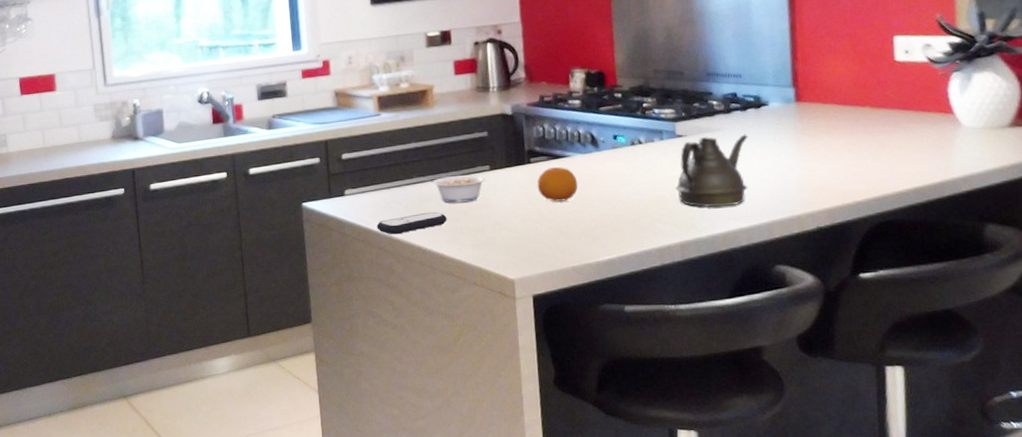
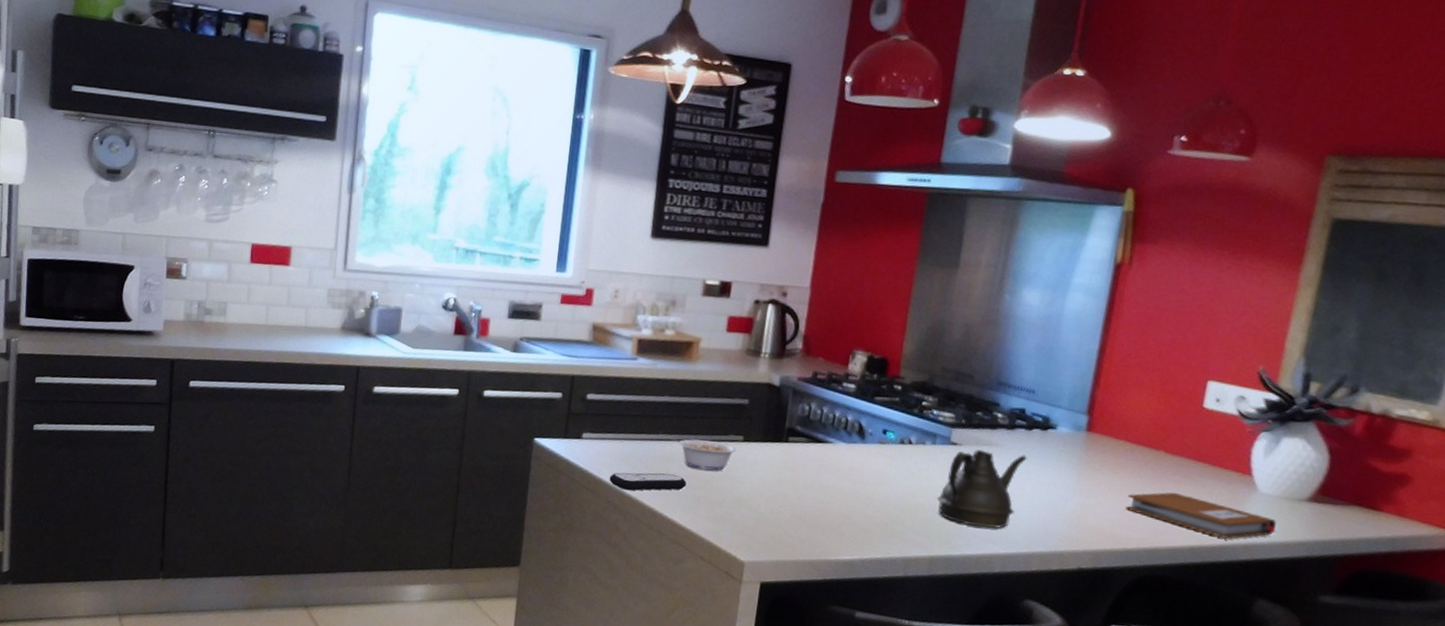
fruit: present [537,166,578,202] -> none [789,450,835,490]
notebook: none [846,141,988,175] -> present [1126,492,1276,539]

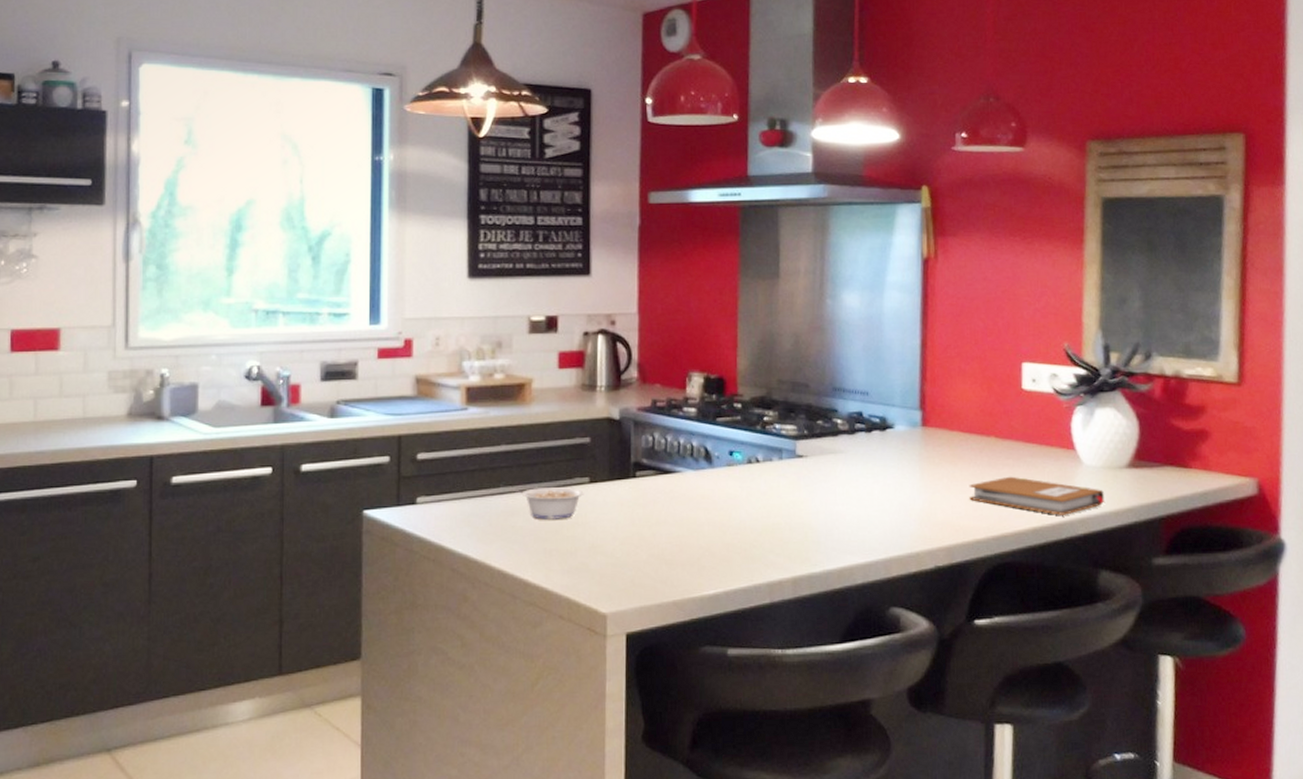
remote control: present [609,472,687,491] -> none [451,528,535,555]
teapot: present [937,450,1027,529] -> none [792,458,871,539]

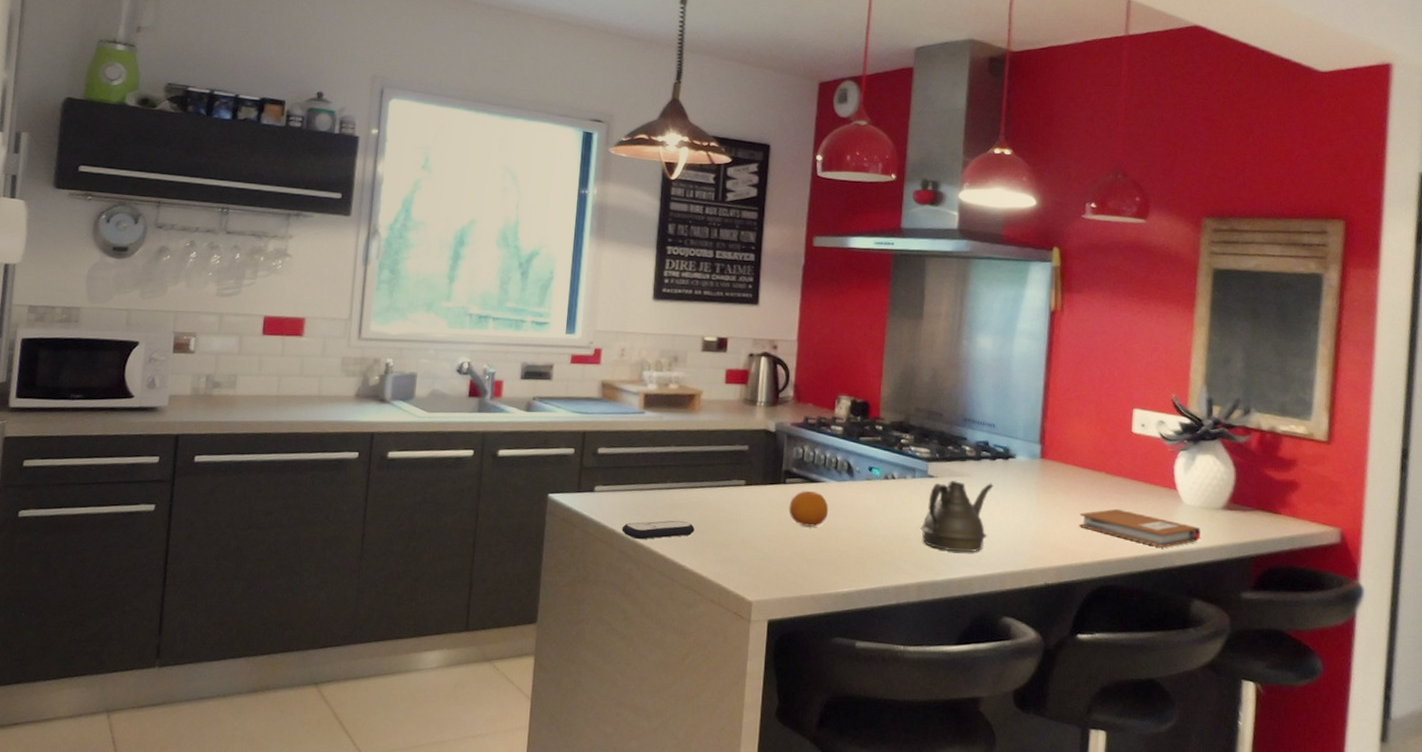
remote control: none [451,528,535,555] -> present [622,520,695,540]
legume: present [509,486,584,520] -> none [675,484,740,515]
fruit: none [641,483,687,524] -> present [789,490,829,527]
teapot: none [792,458,871,539] -> present [920,481,994,553]

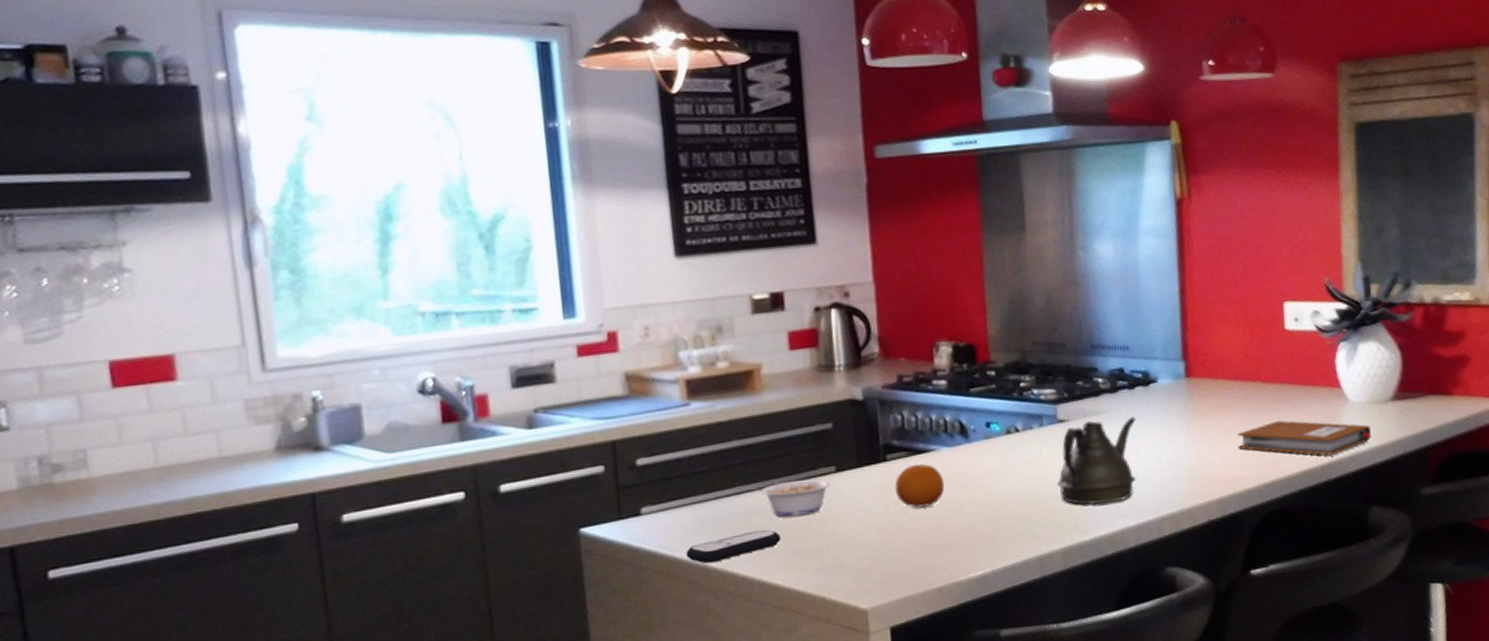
legume: none [675,484,740,515] -> present [746,479,831,517]

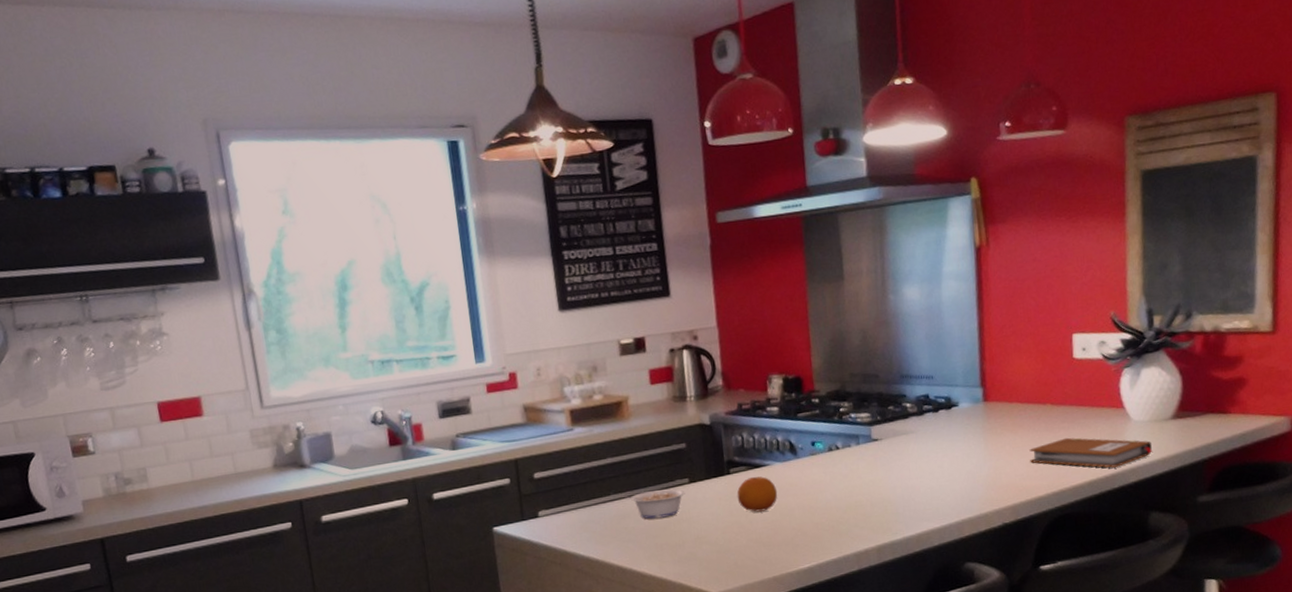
remote control: present [686,529,781,564] -> none [573,529,647,556]
teapot: present [1057,416,1136,505] -> none [872,435,940,510]

